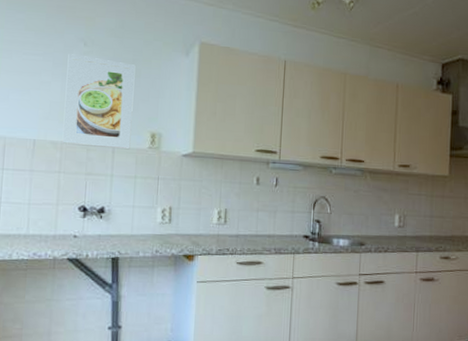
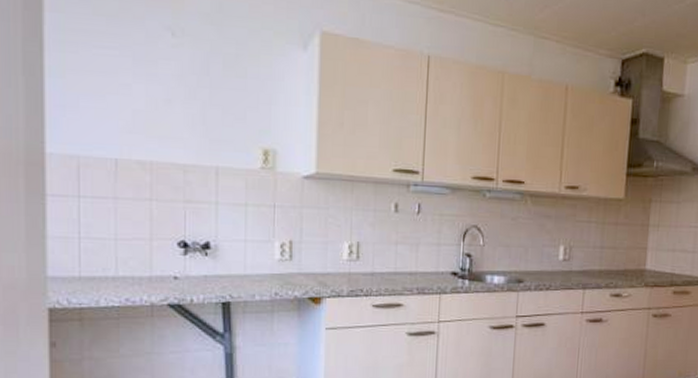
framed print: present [62,54,136,150] -> none [151,47,240,171]

